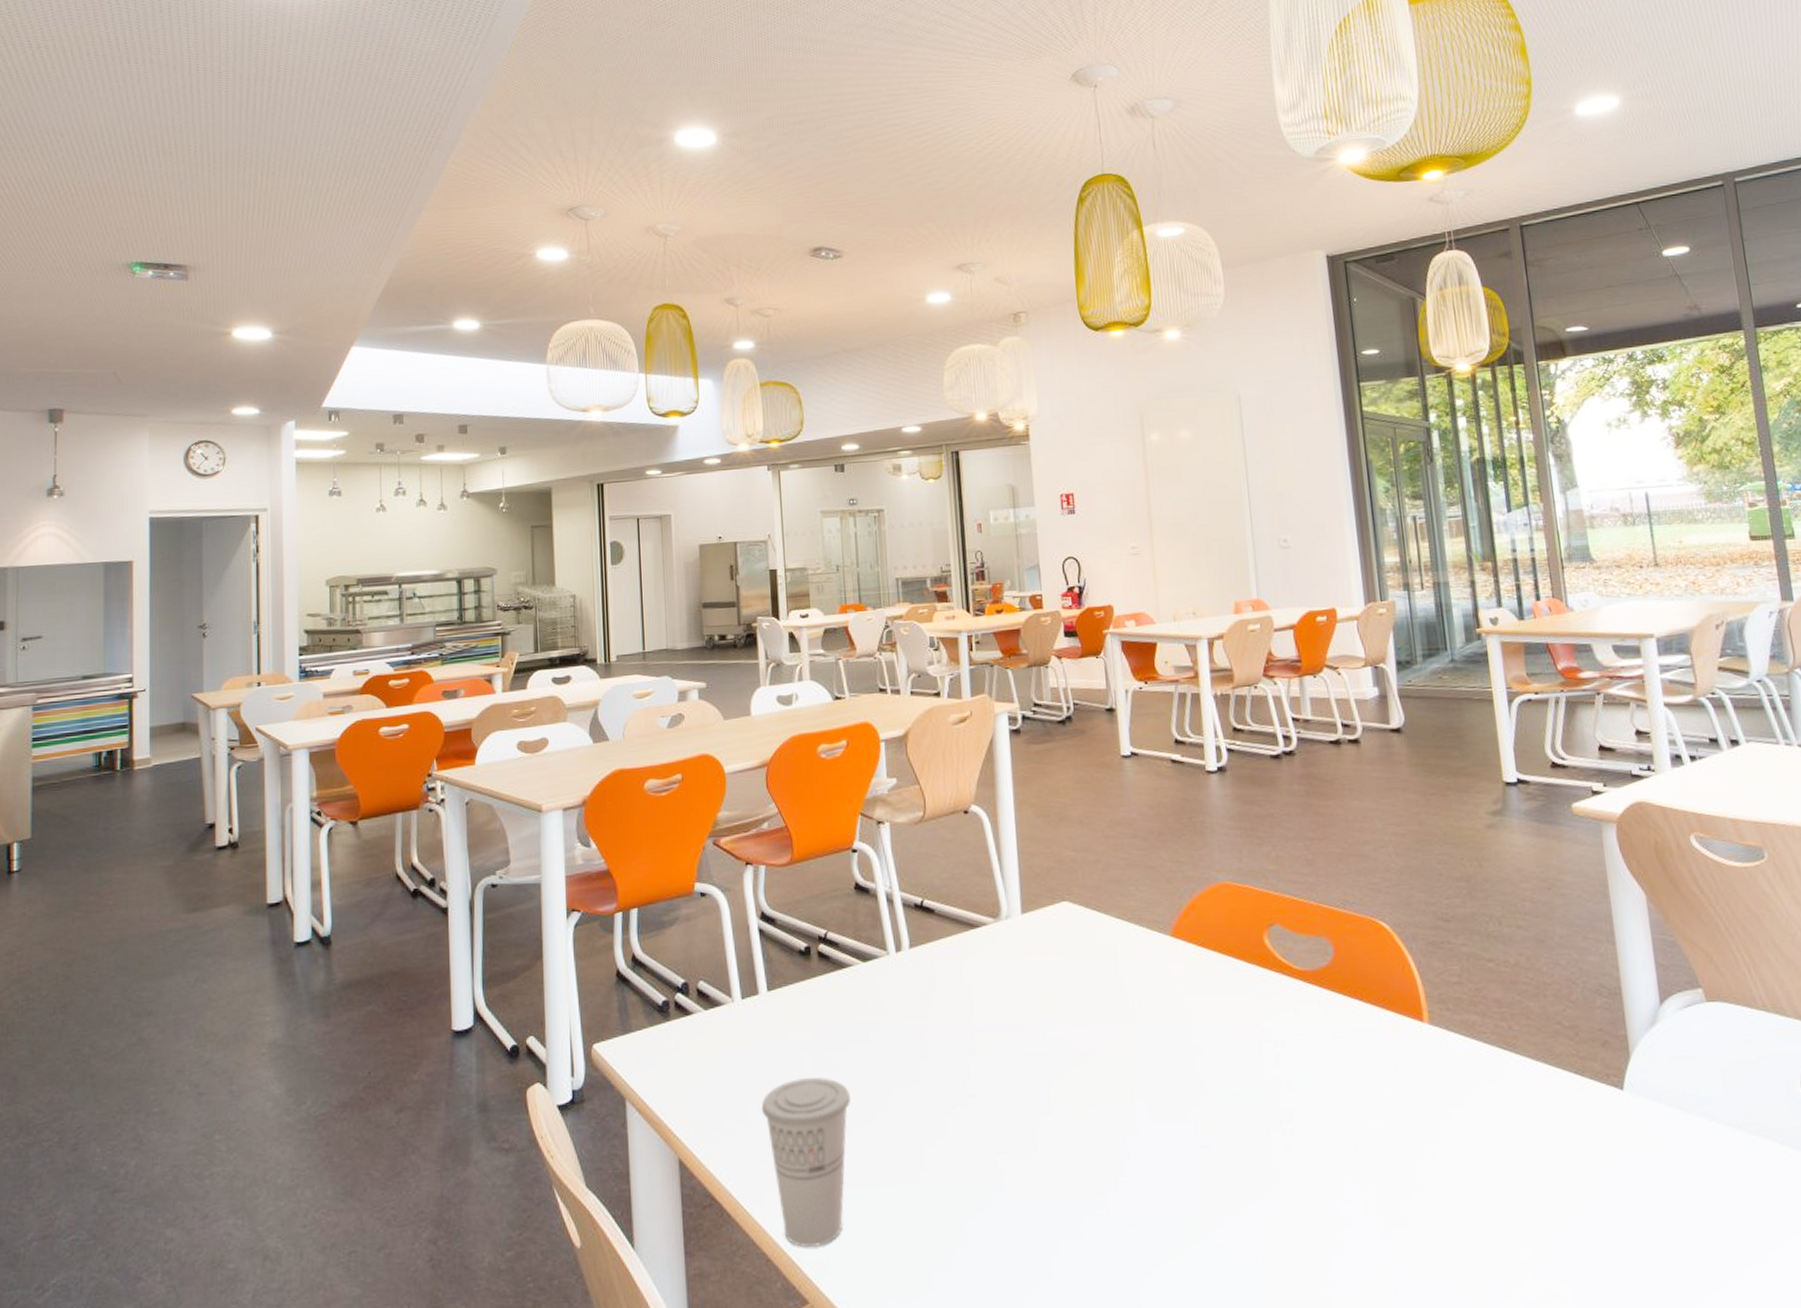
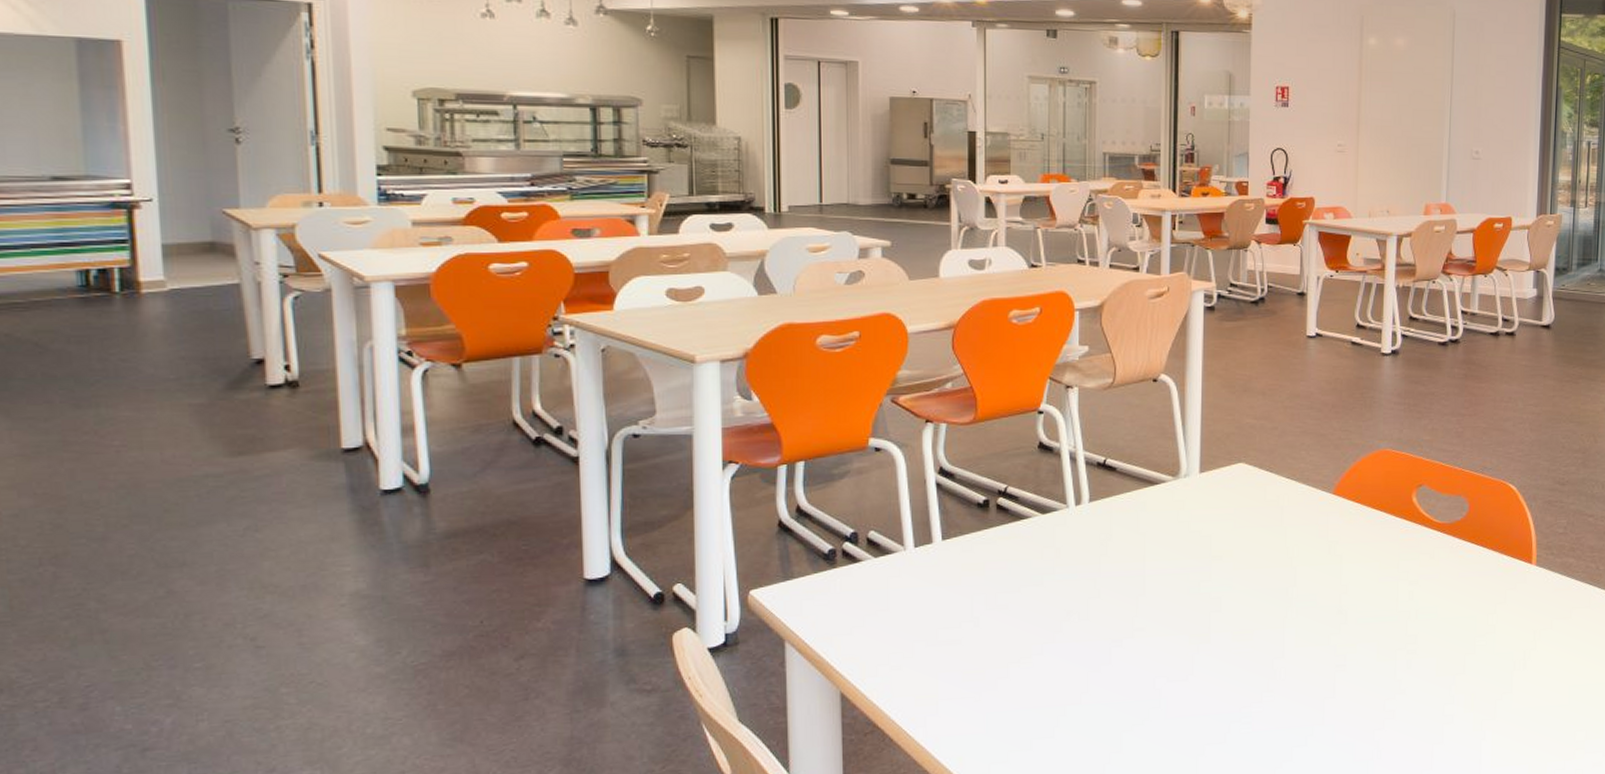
cup: present [762,1077,851,1247] -> none [930,617,1020,763]

